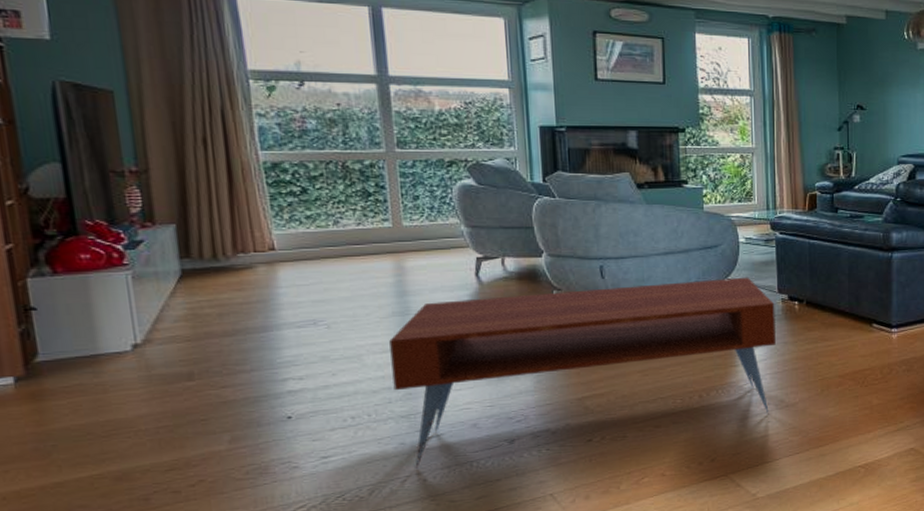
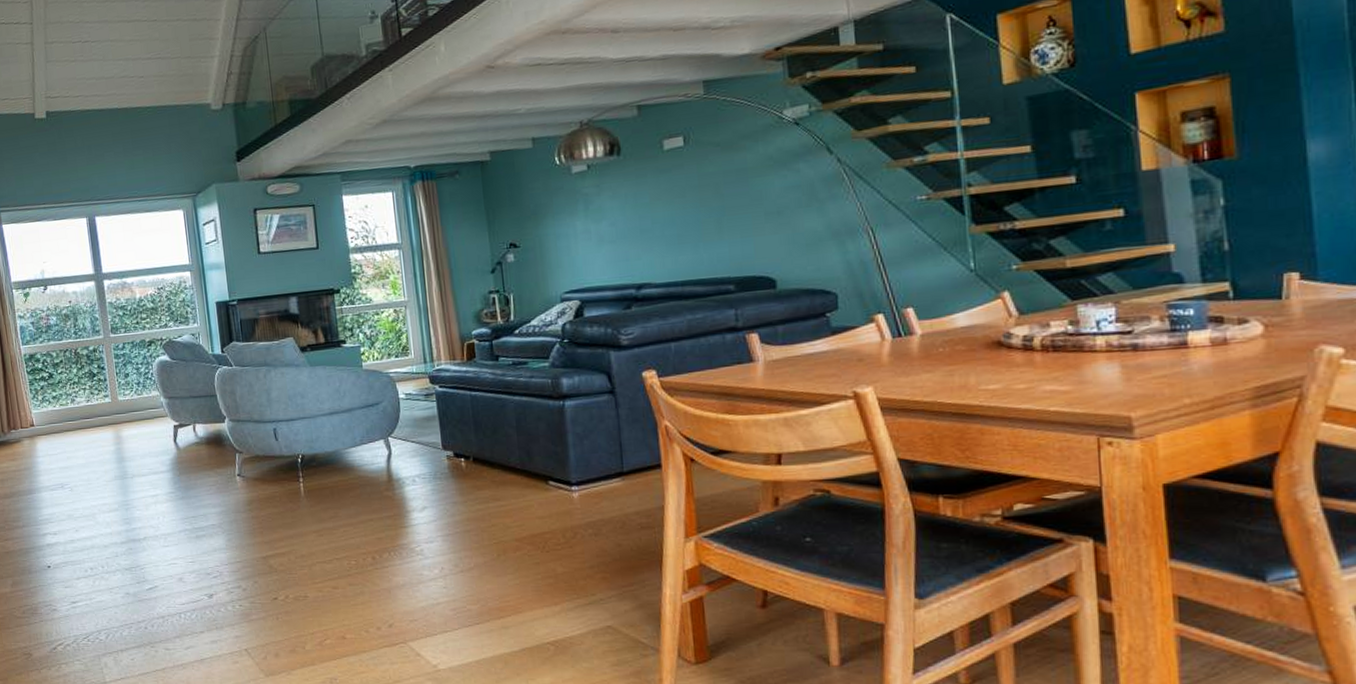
coffee table: present [389,277,776,469] -> none [114,434,445,617]

